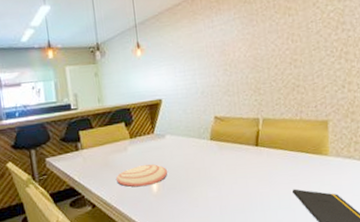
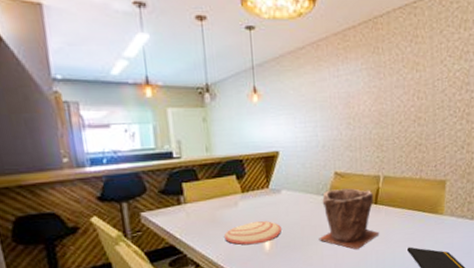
plant pot: none [202,131,263,192] -> present [318,188,380,250]

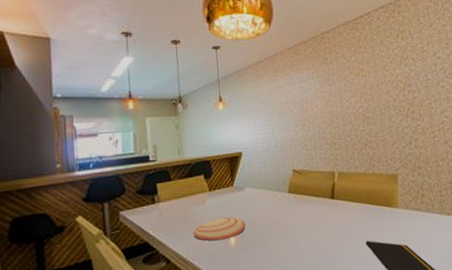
plant pot: present [318,188,380,250] -> none [280,184,338,244]

